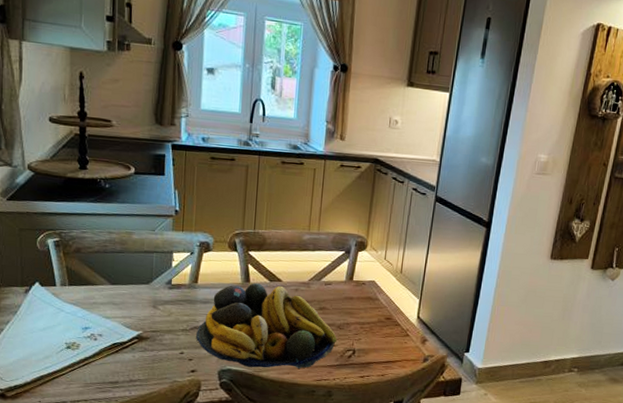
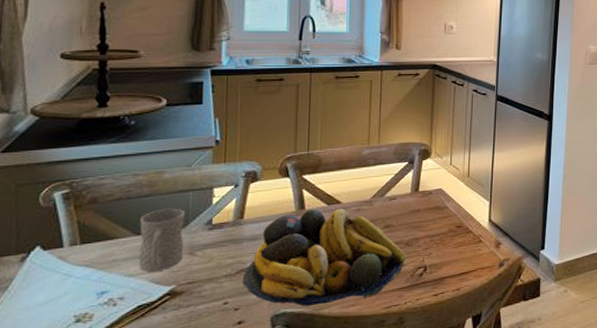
mug: none [113,265,149,318] -> present [139,208,185,272]

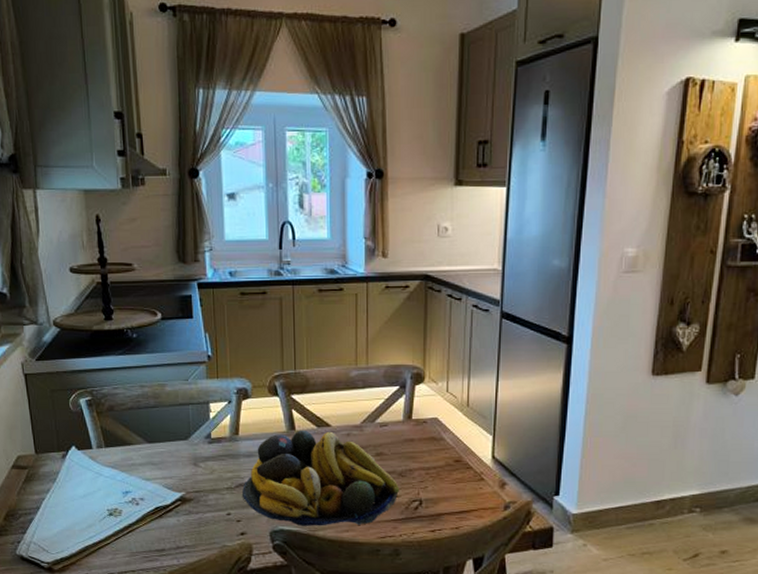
mug: present [139,208,185,272] -> none [150,420,189,479]

